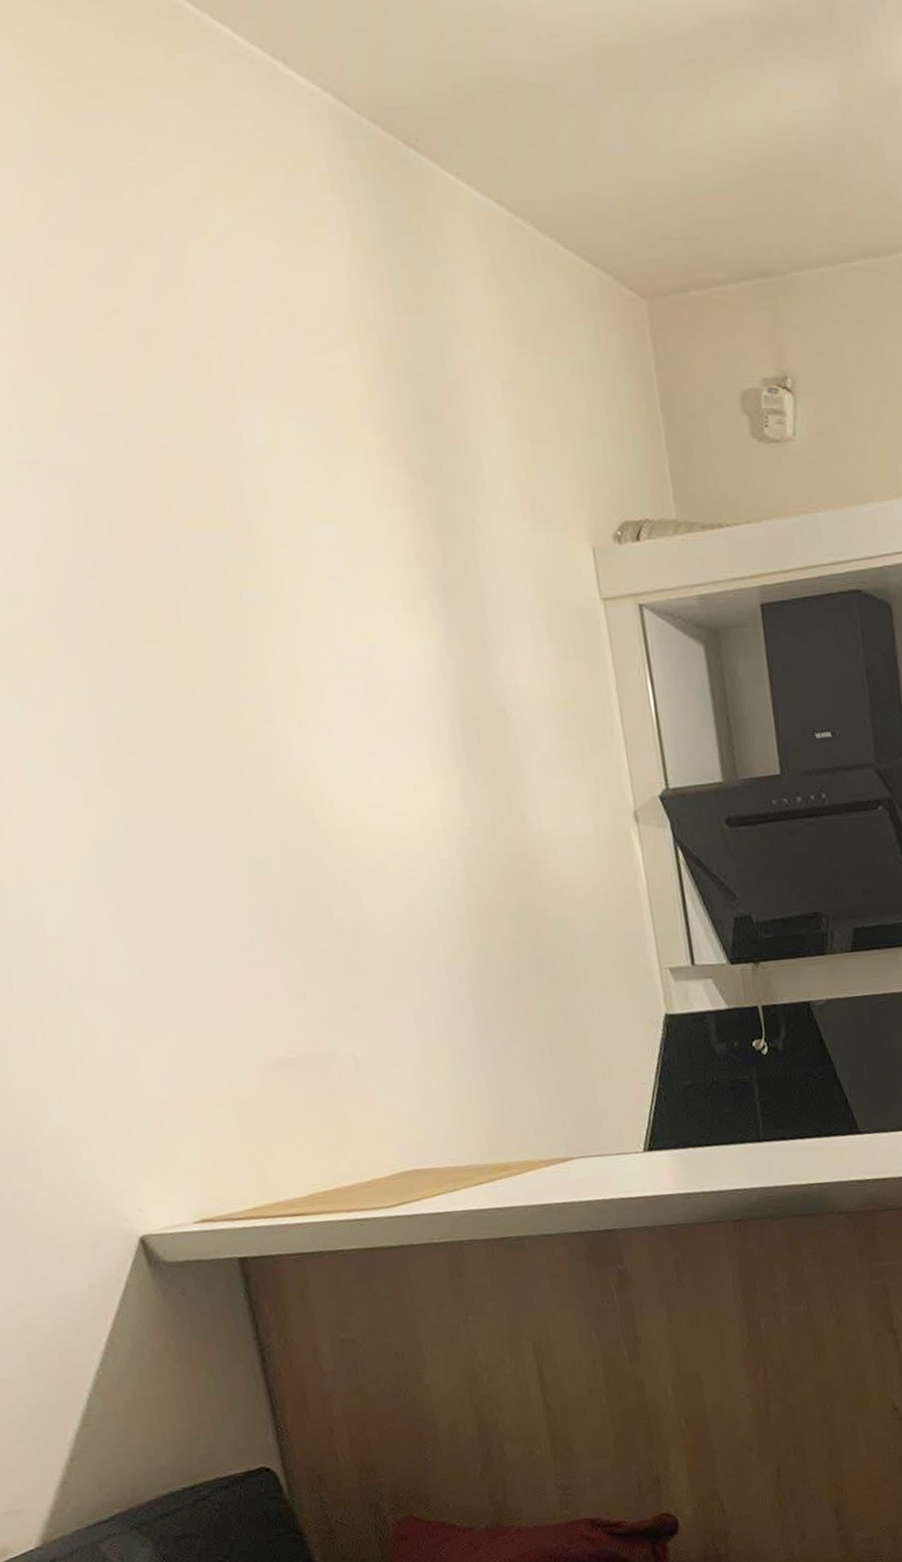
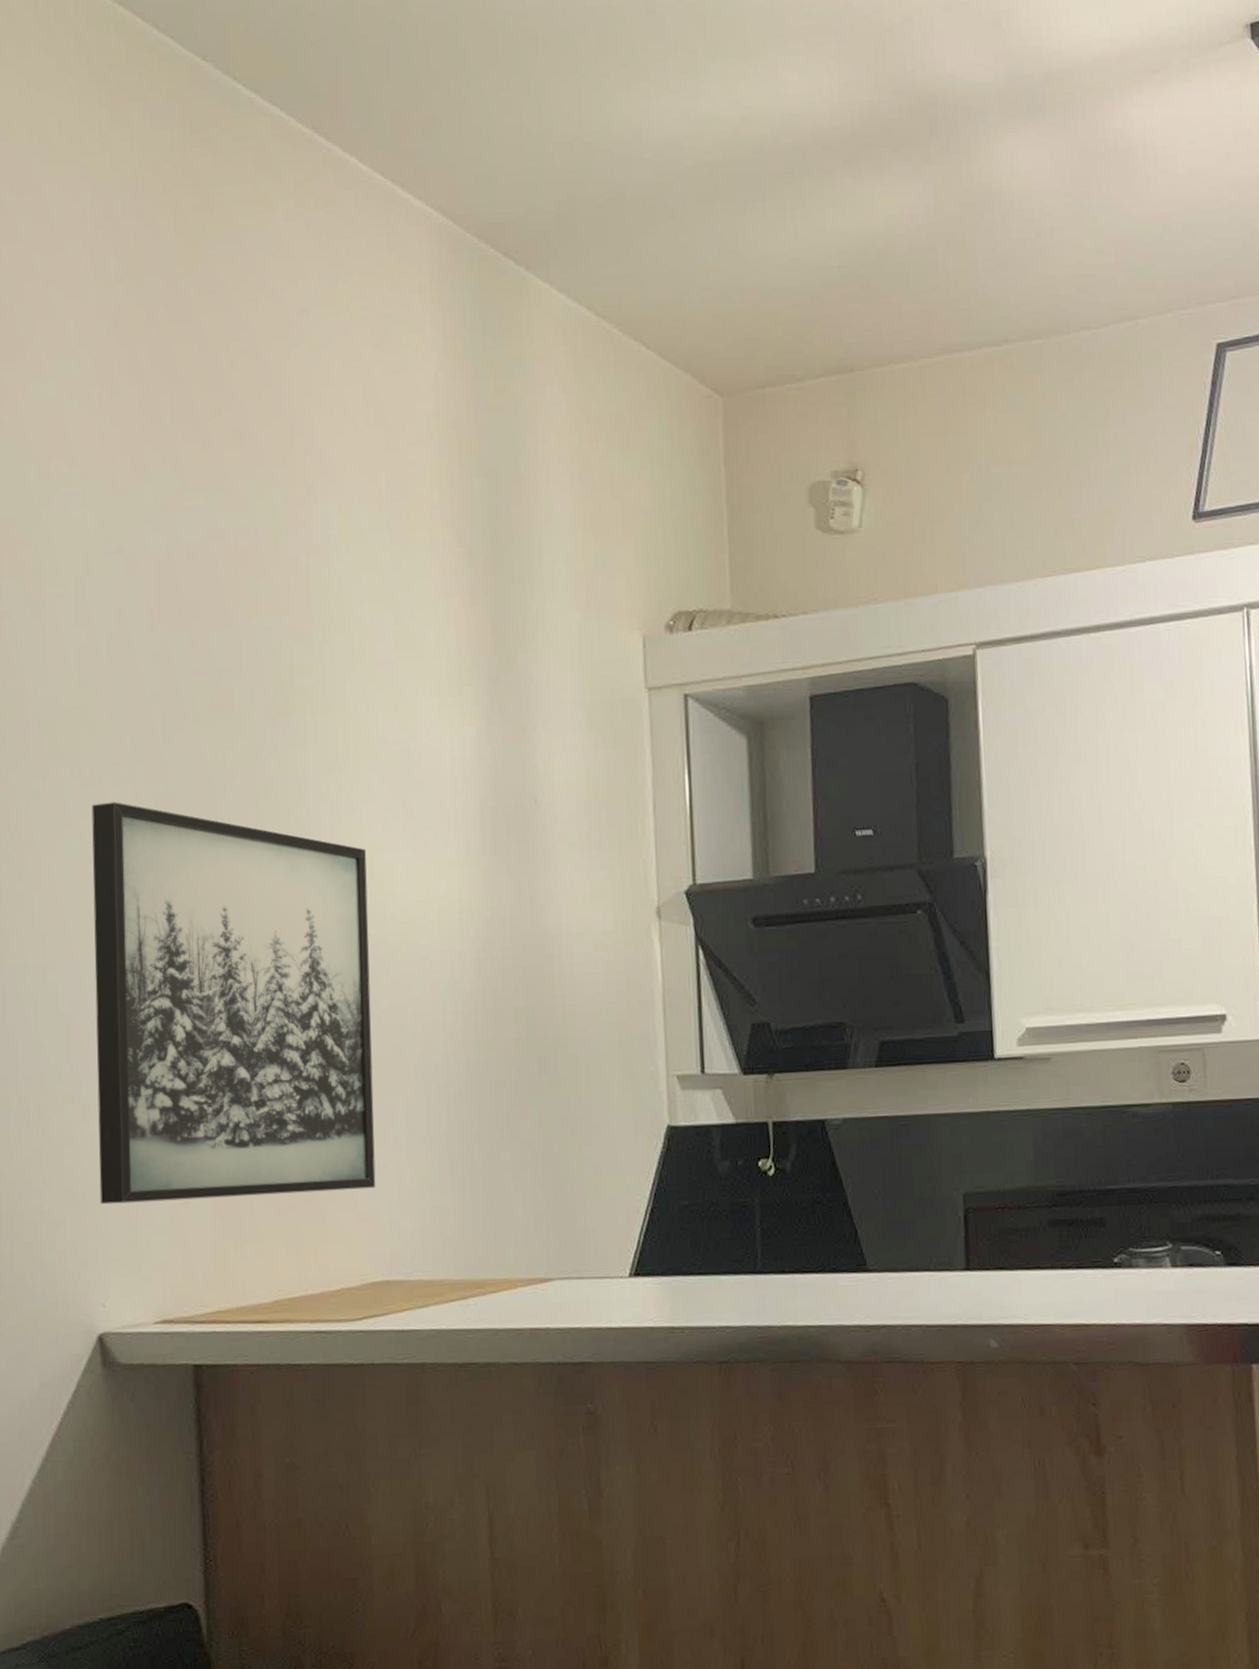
wall art: none [47,723,394,1117] -> present [91,802,376,1205]

